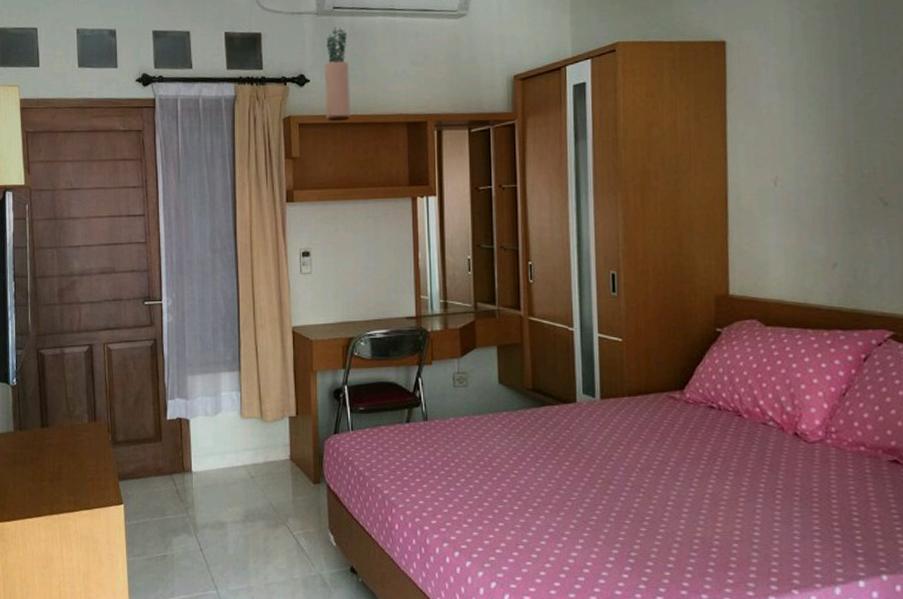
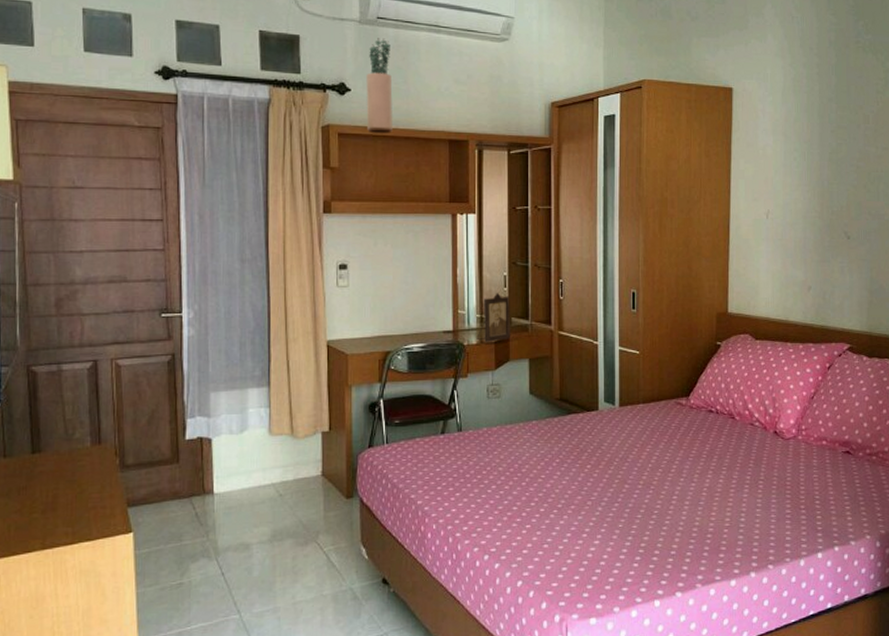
photo frame: none [440,277,477,328] -> present [476,293,511,342]

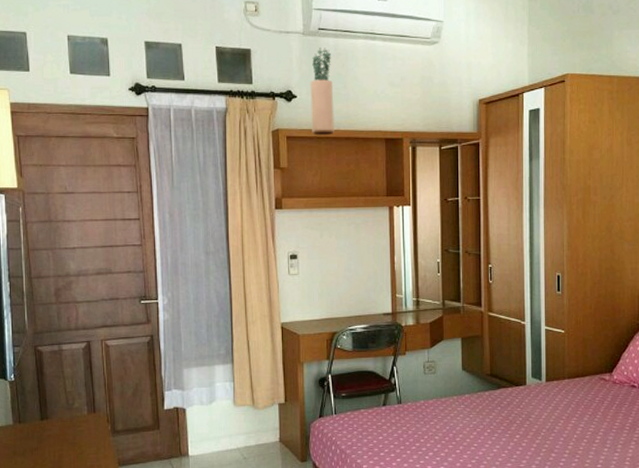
photo frame: present [476,293,511,342] -> none [413,278,445,323]

